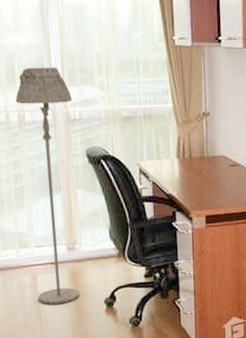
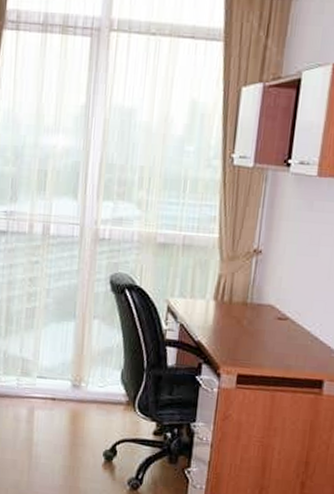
floor lamp: present [15,67,79,304] -> none [31,173,105,447]

